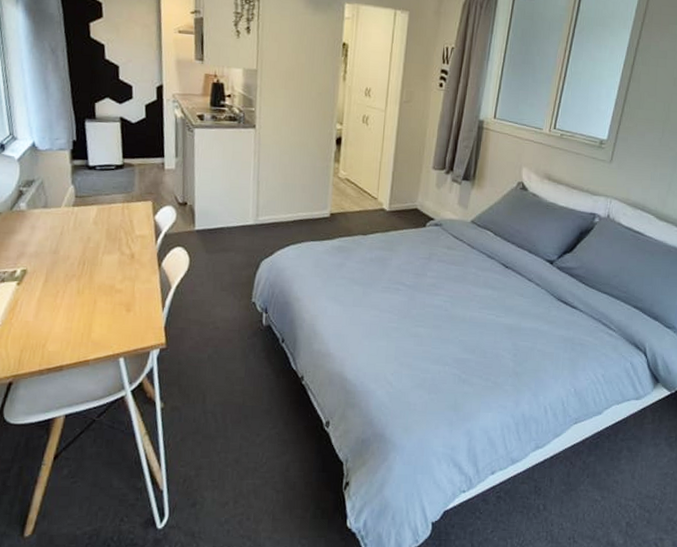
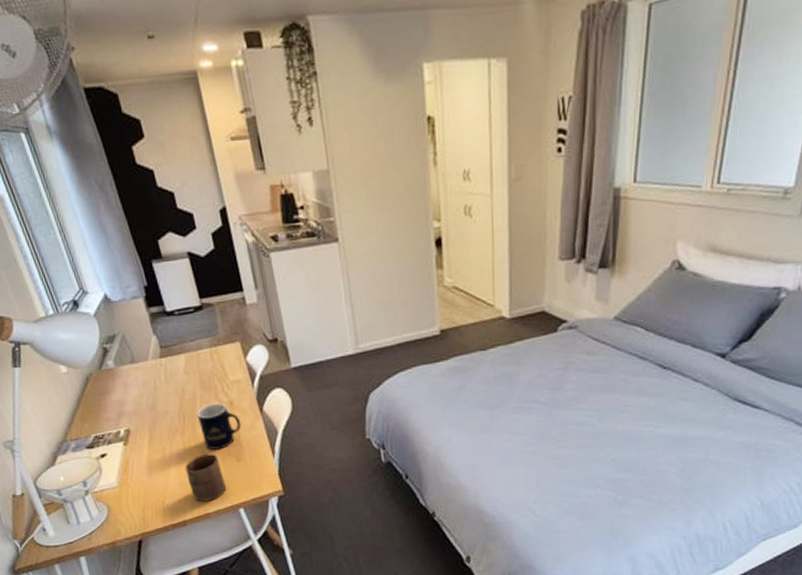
cup: none [74,301,112,349] -> present [185,453,227,502]
mug: none [97,254,138,298] -> present [197,403,241,450]

